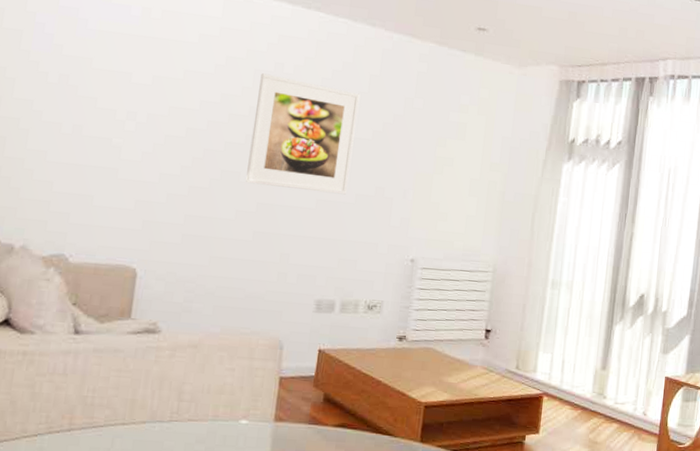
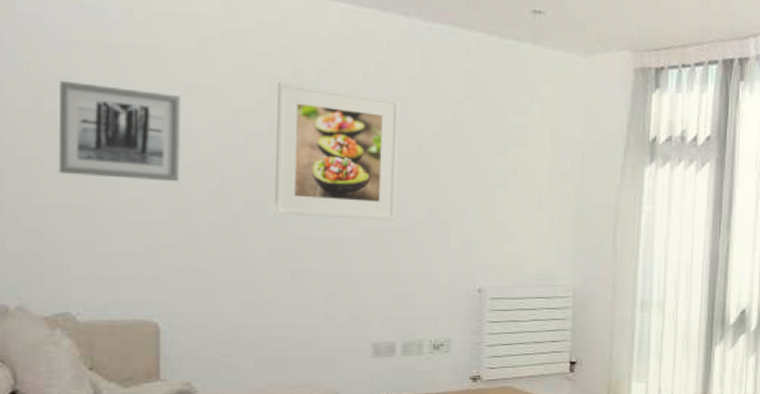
wall art: none [72,61,180,151] -> present [58,80,182,182]

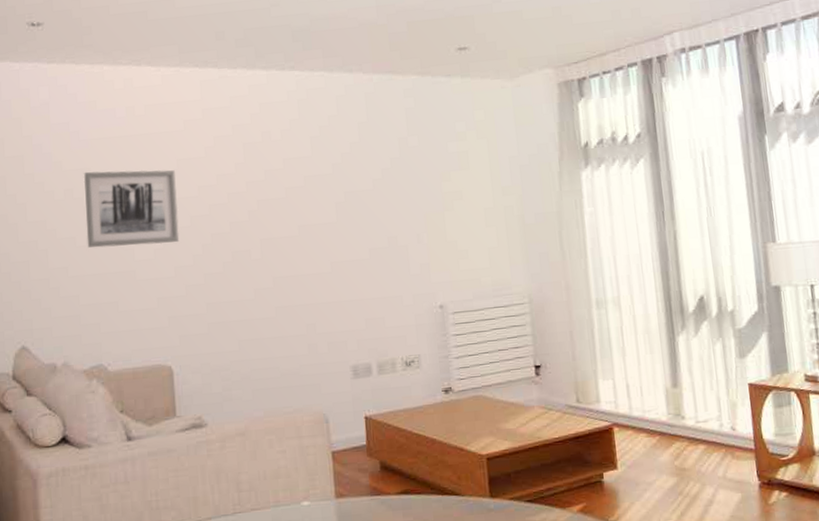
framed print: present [275,82,400,220] -> none [250,144,359,260]

